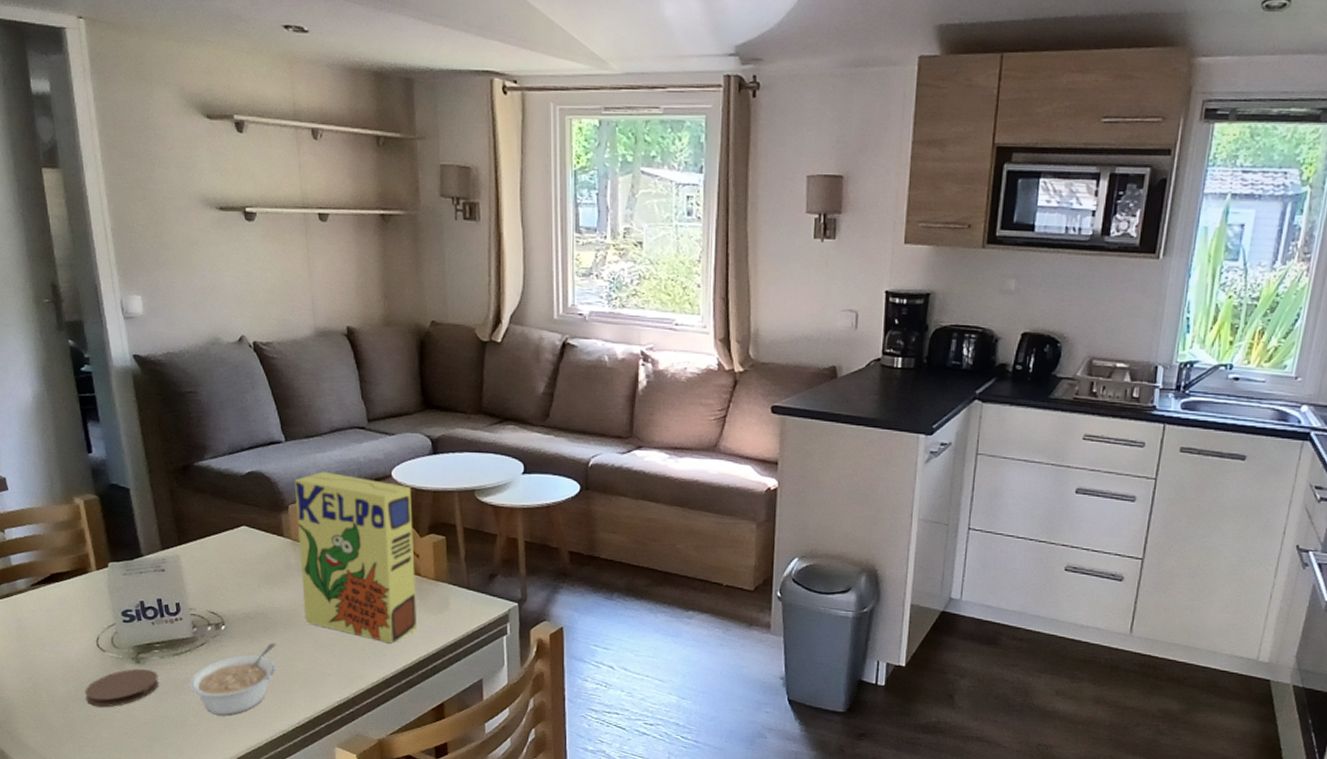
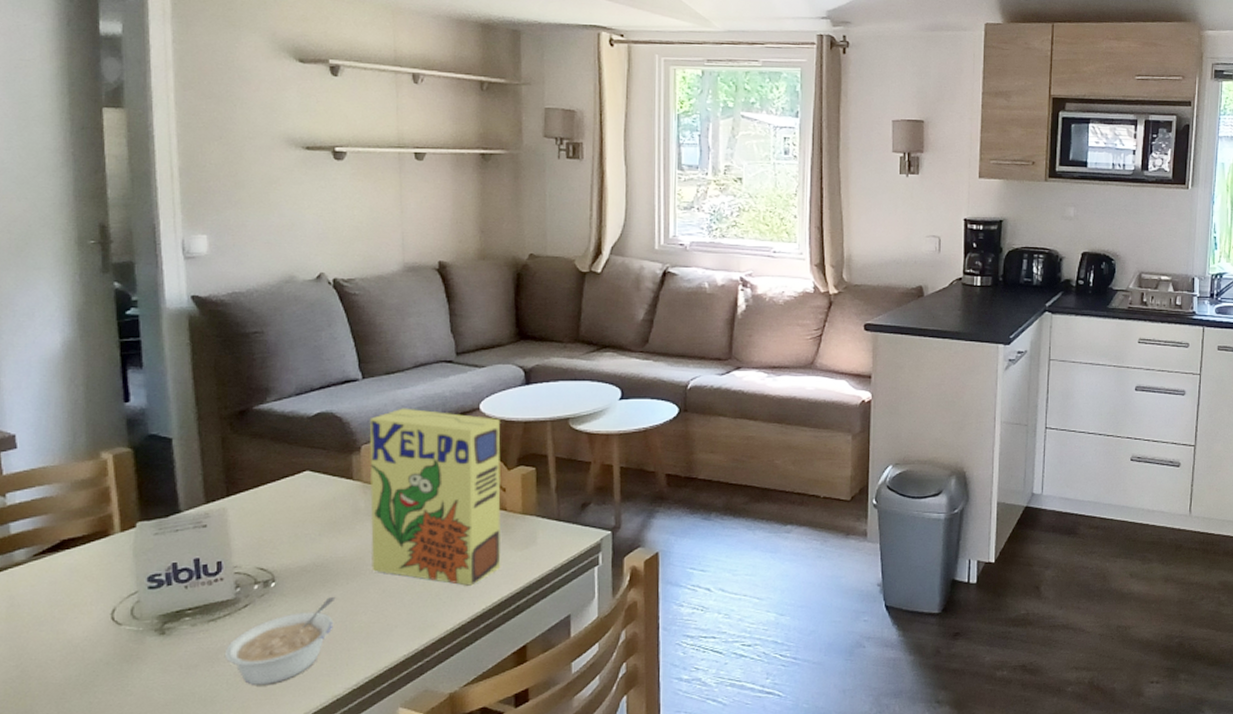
coaster: present [84,668,159,708] -> none [88,640,188,692]

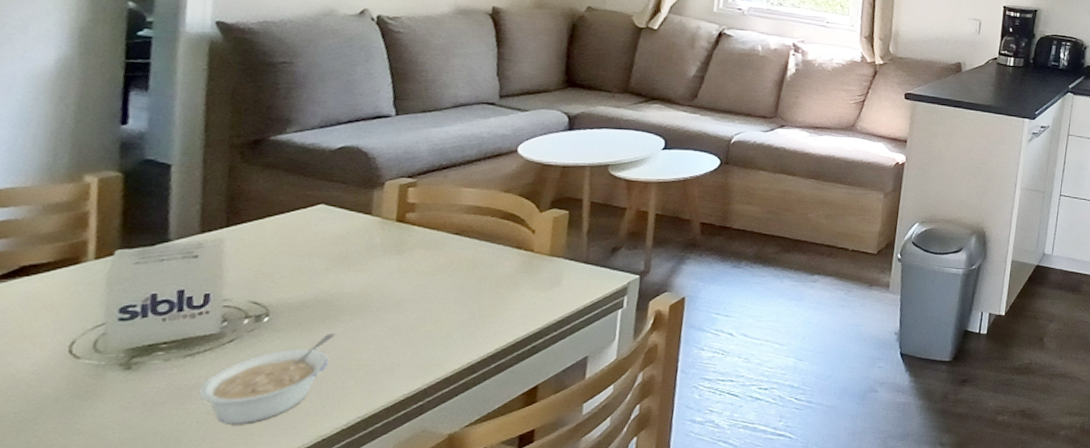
cereal box: present [369,408,501,586] -> none [380,146,538,325]

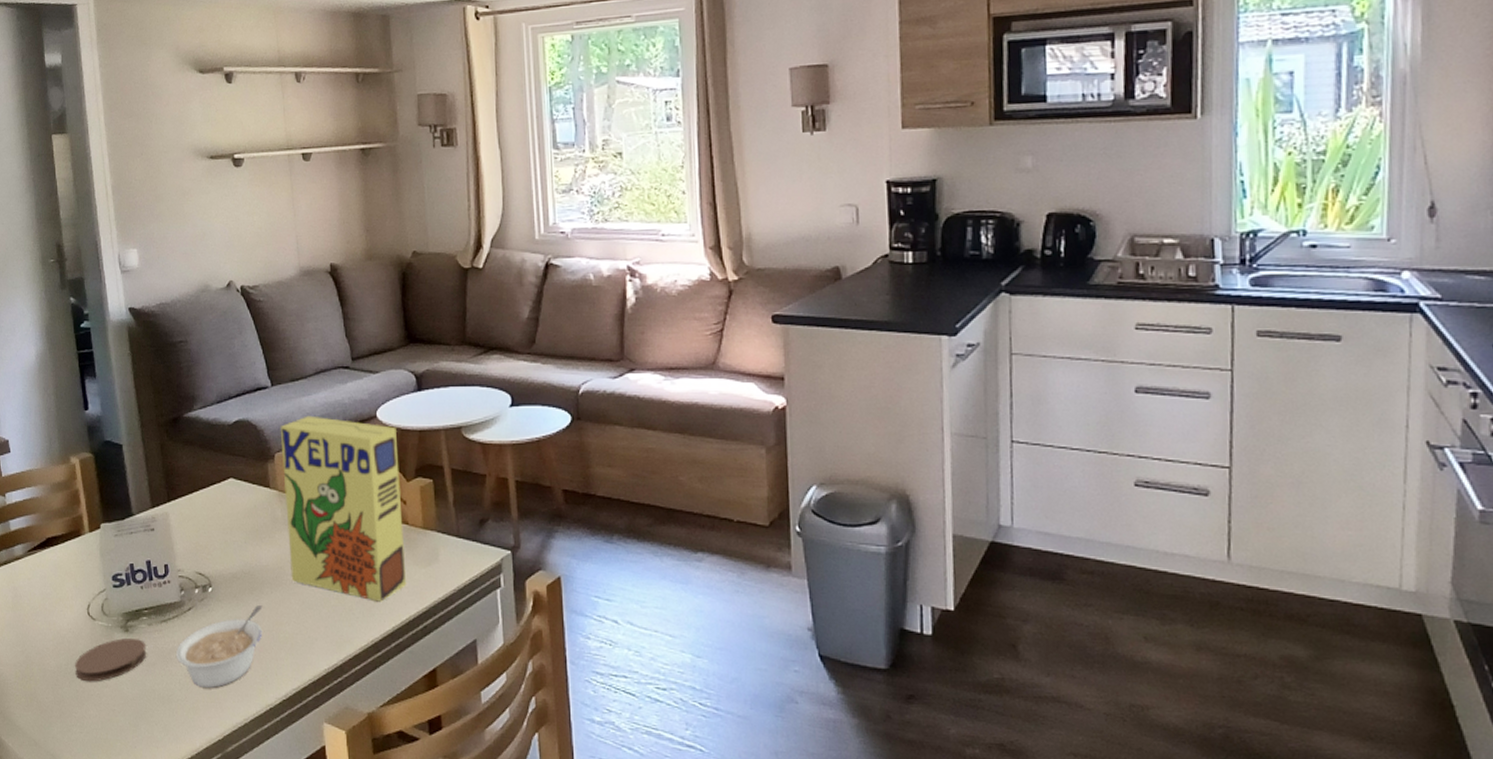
coaster: none [30,375,155,431] -> present [74,637,147,682]
cereal box: none [380,146,538,325] -> present [280,415,407,602]

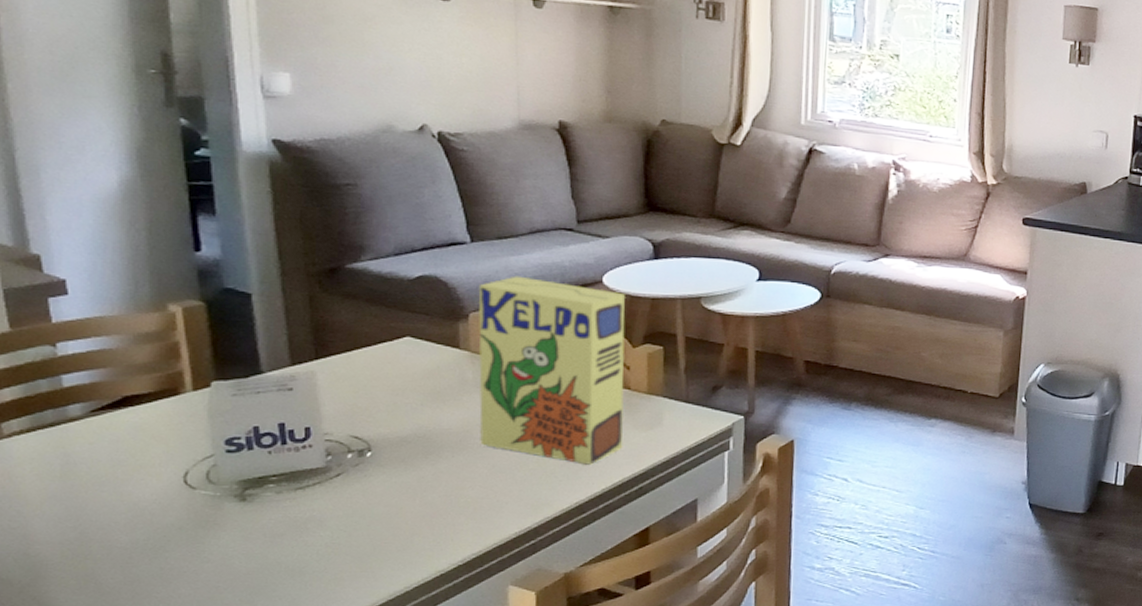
coaster: present [74,637,147,682] -> none [158,507,272,558]
legume: present [175,605,263,688] -> none [314,470,440,557]

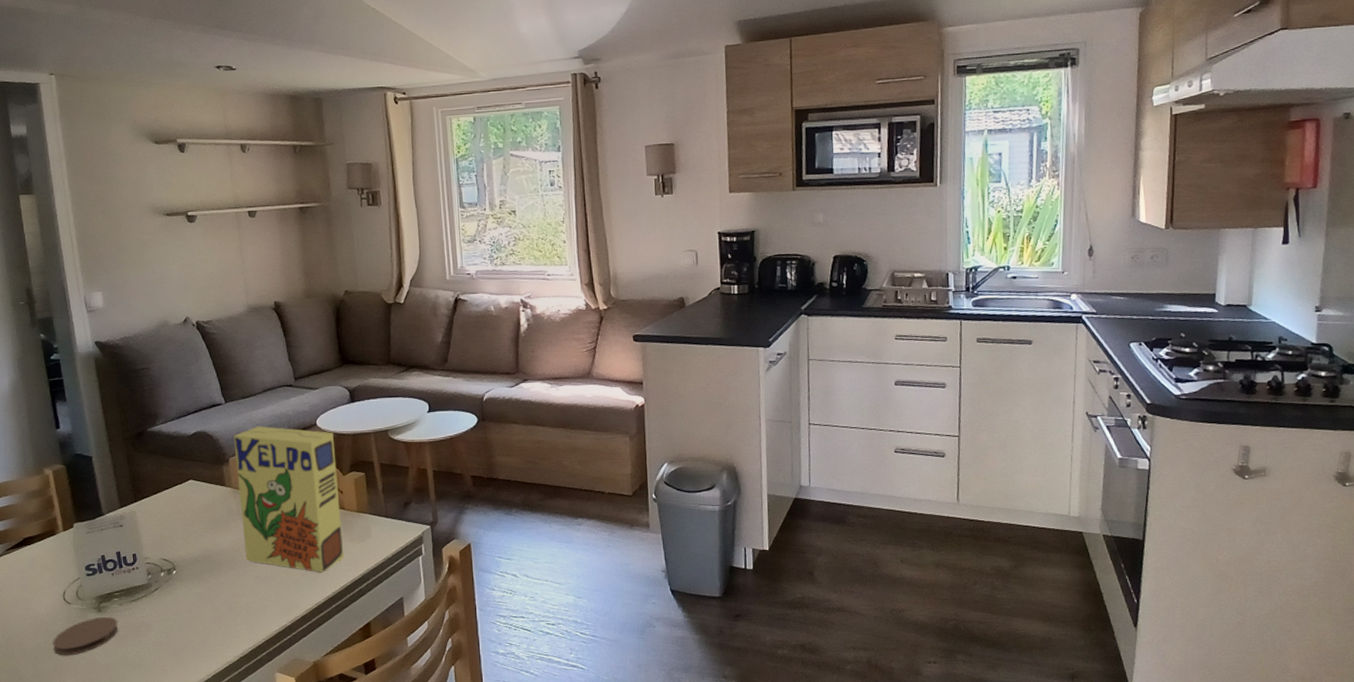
coaster: none [158,507,272,558] -> present [52,616,119,656]

